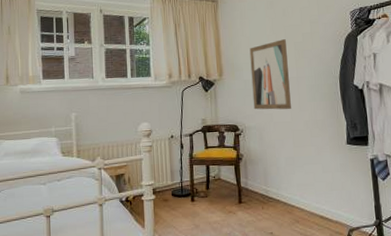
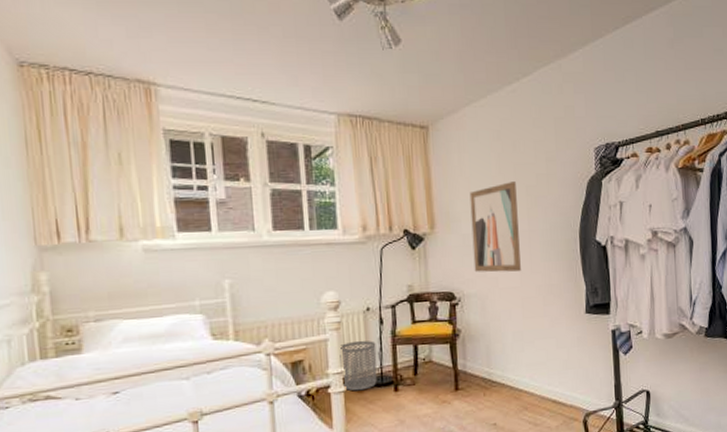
waste bin: none [151,161,178,200] -> present [340,340,377,391]

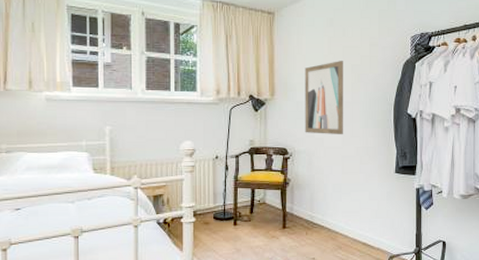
waste bin: present [340,340,377,391] -> none [192,183,221,223]

